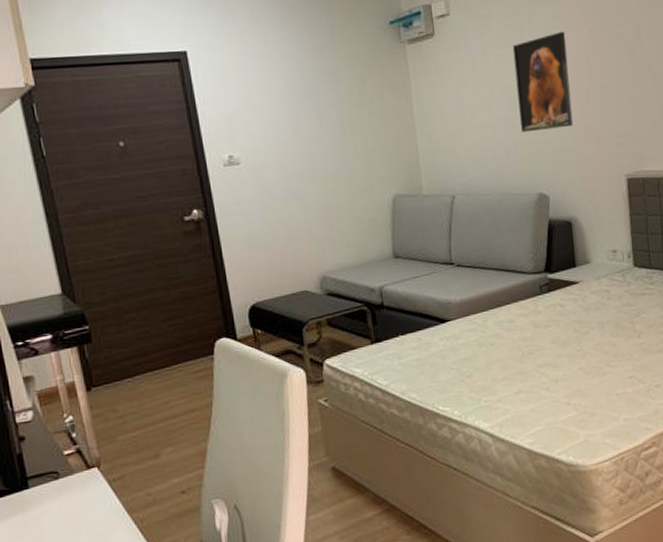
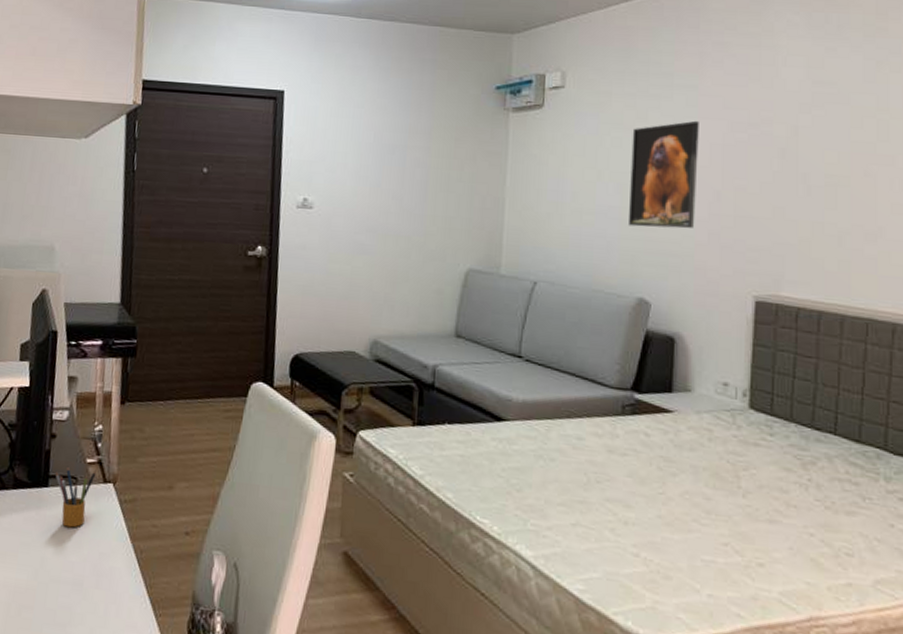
pencil box: none [33,459,77,521] -> present [55,466,97,528]

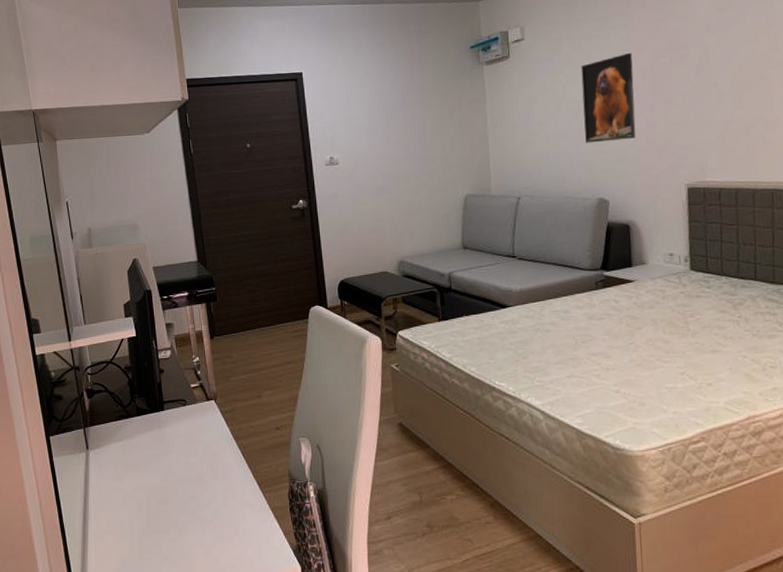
pencil box: present [55,466,97,528] -> none [168,391,200,438]

